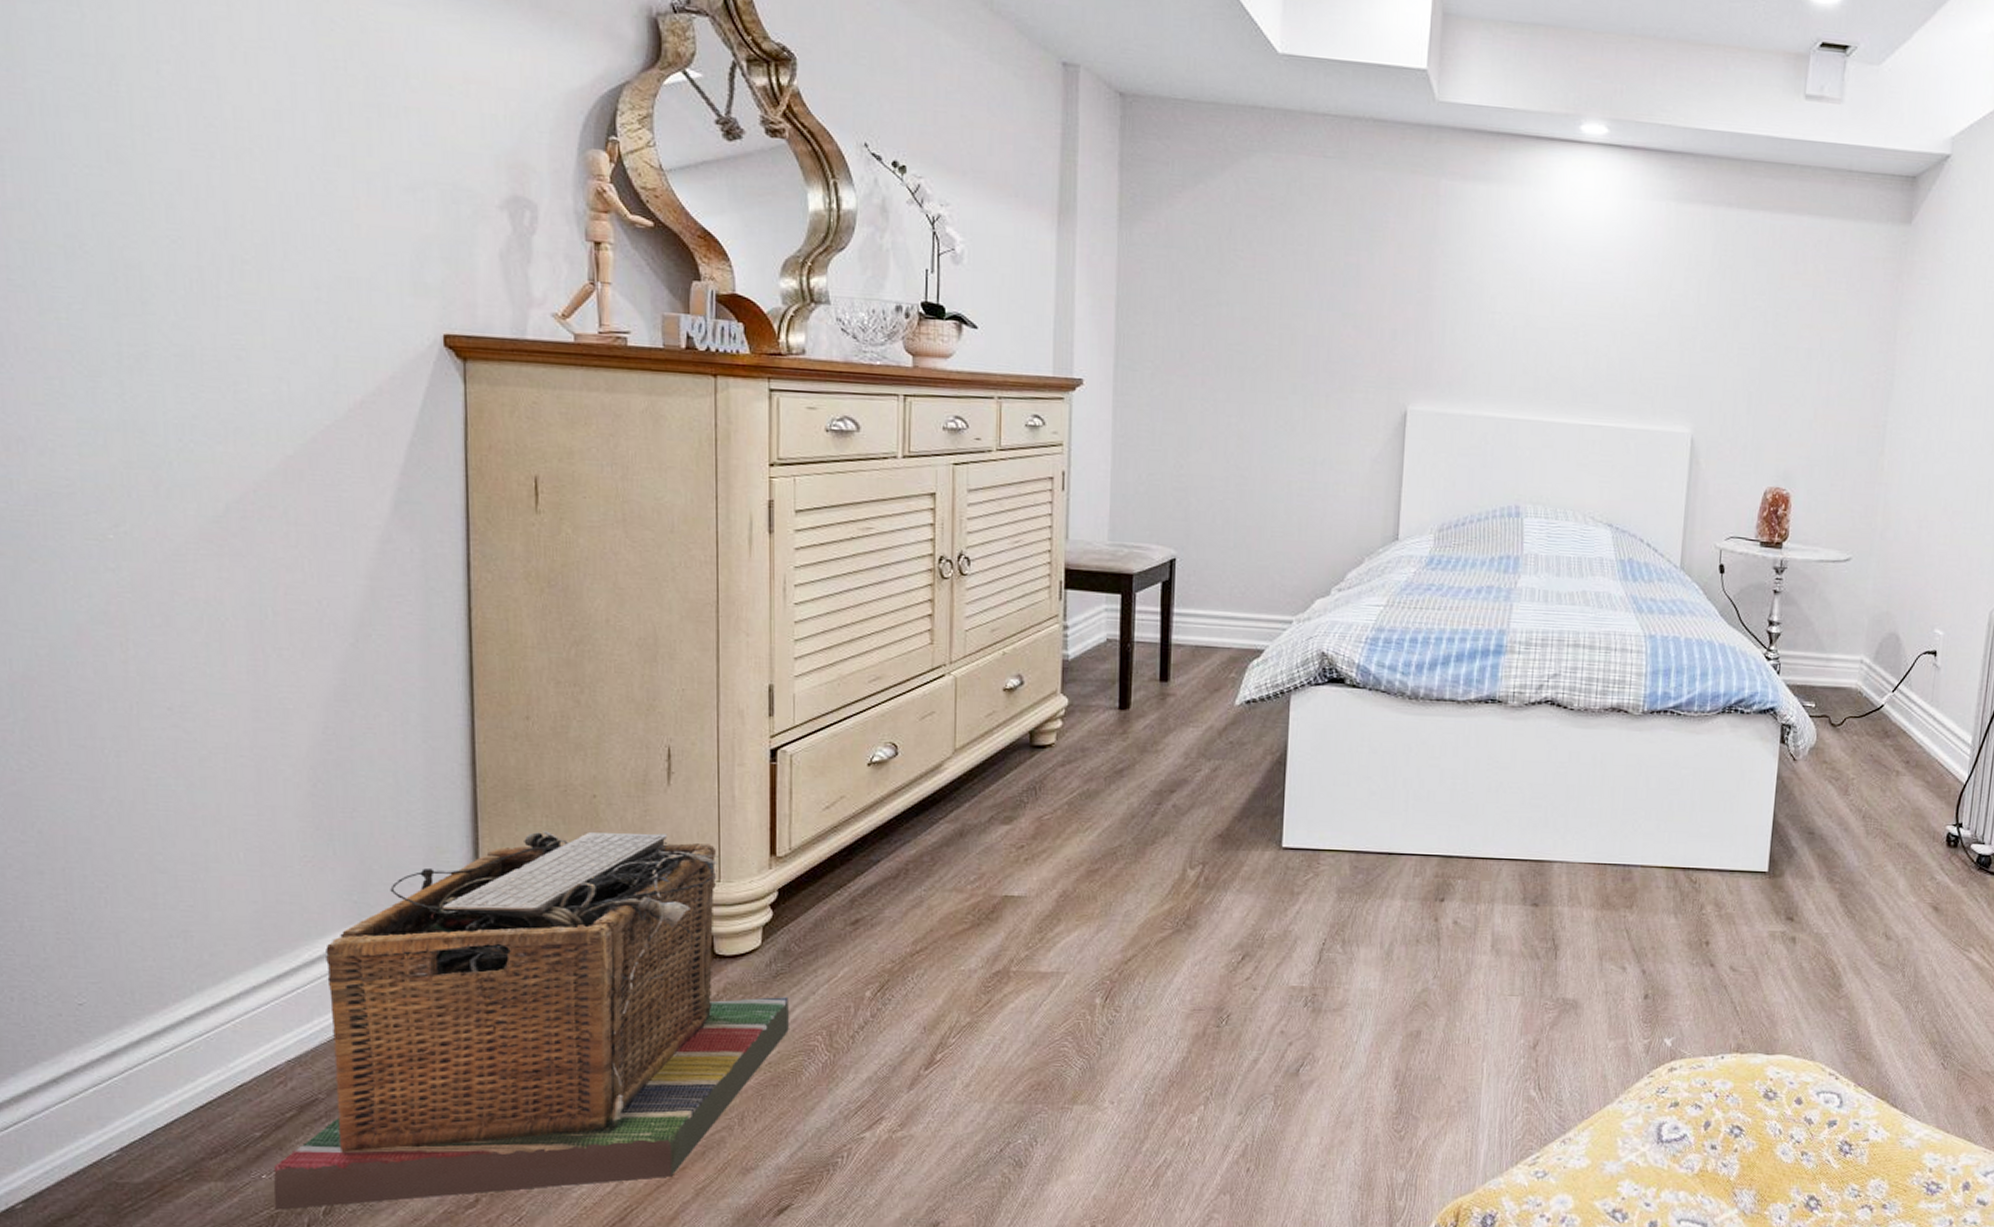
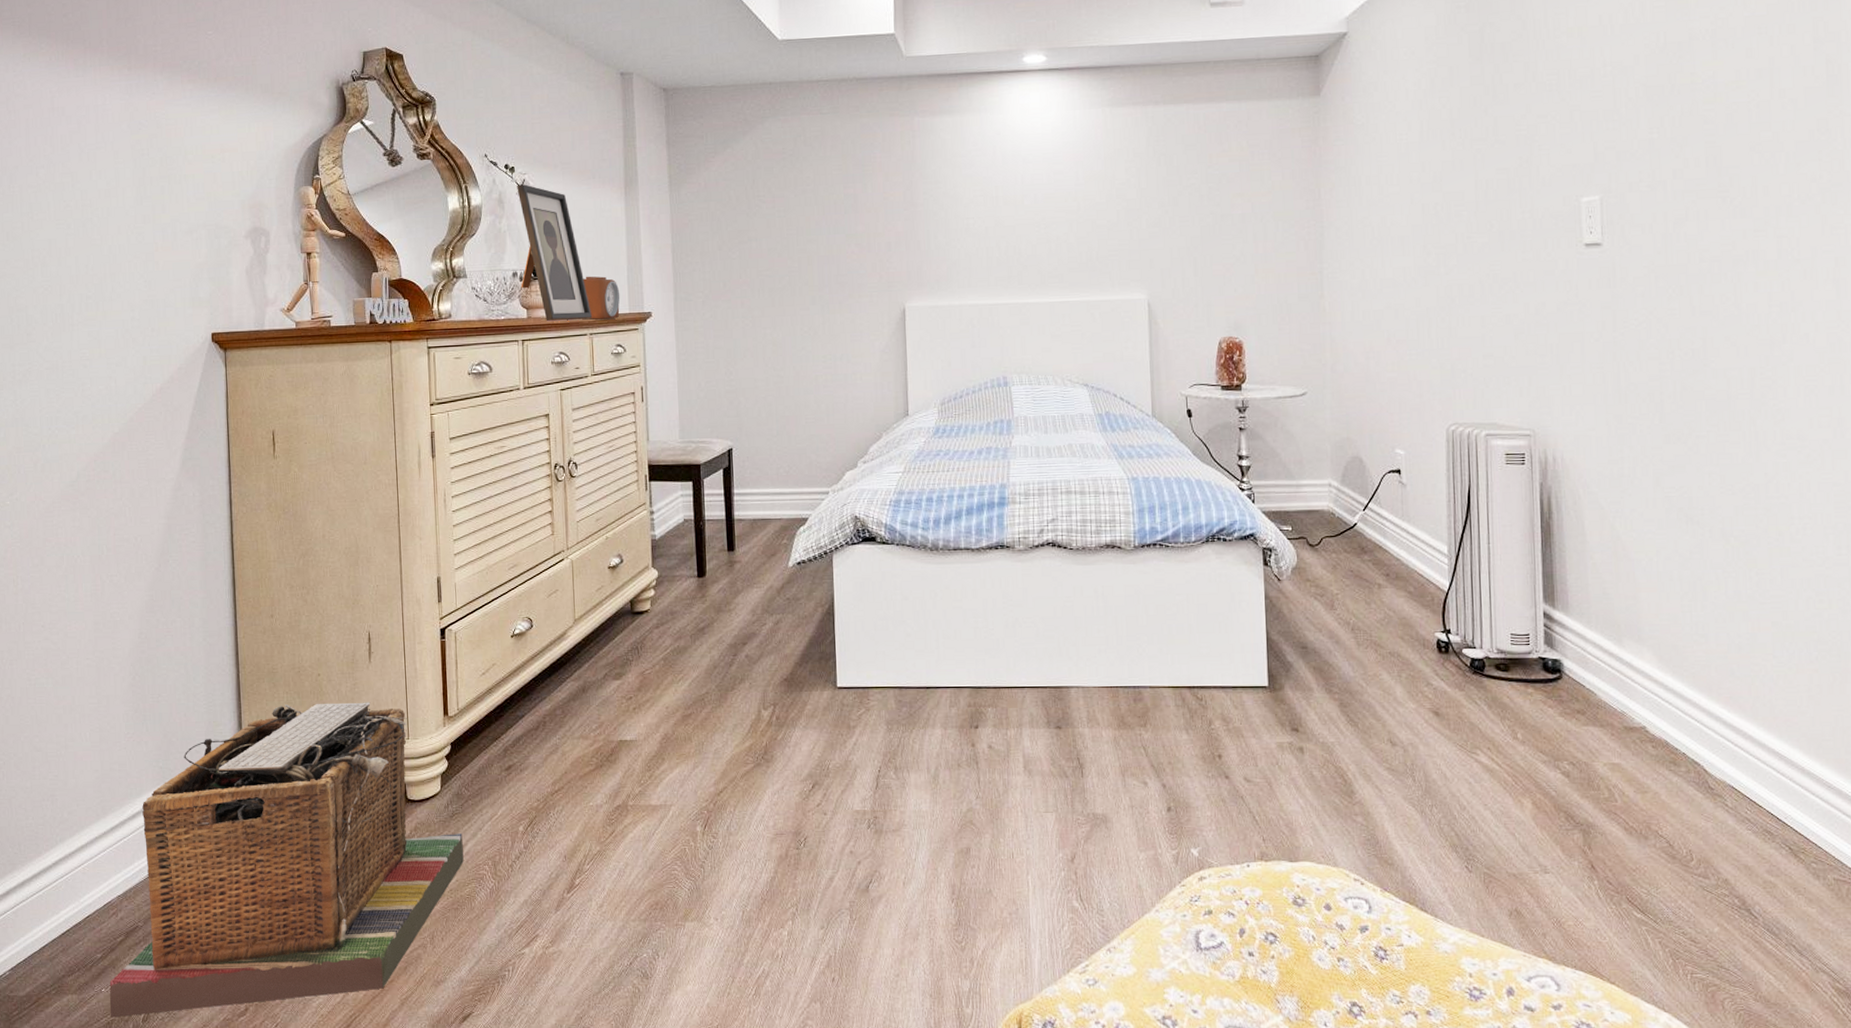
picture frame: none [906,190,1003,379] -> present [517,184,593,322]
alarm clock: none [993,322,1043,382] -> present [583,276,620,320]

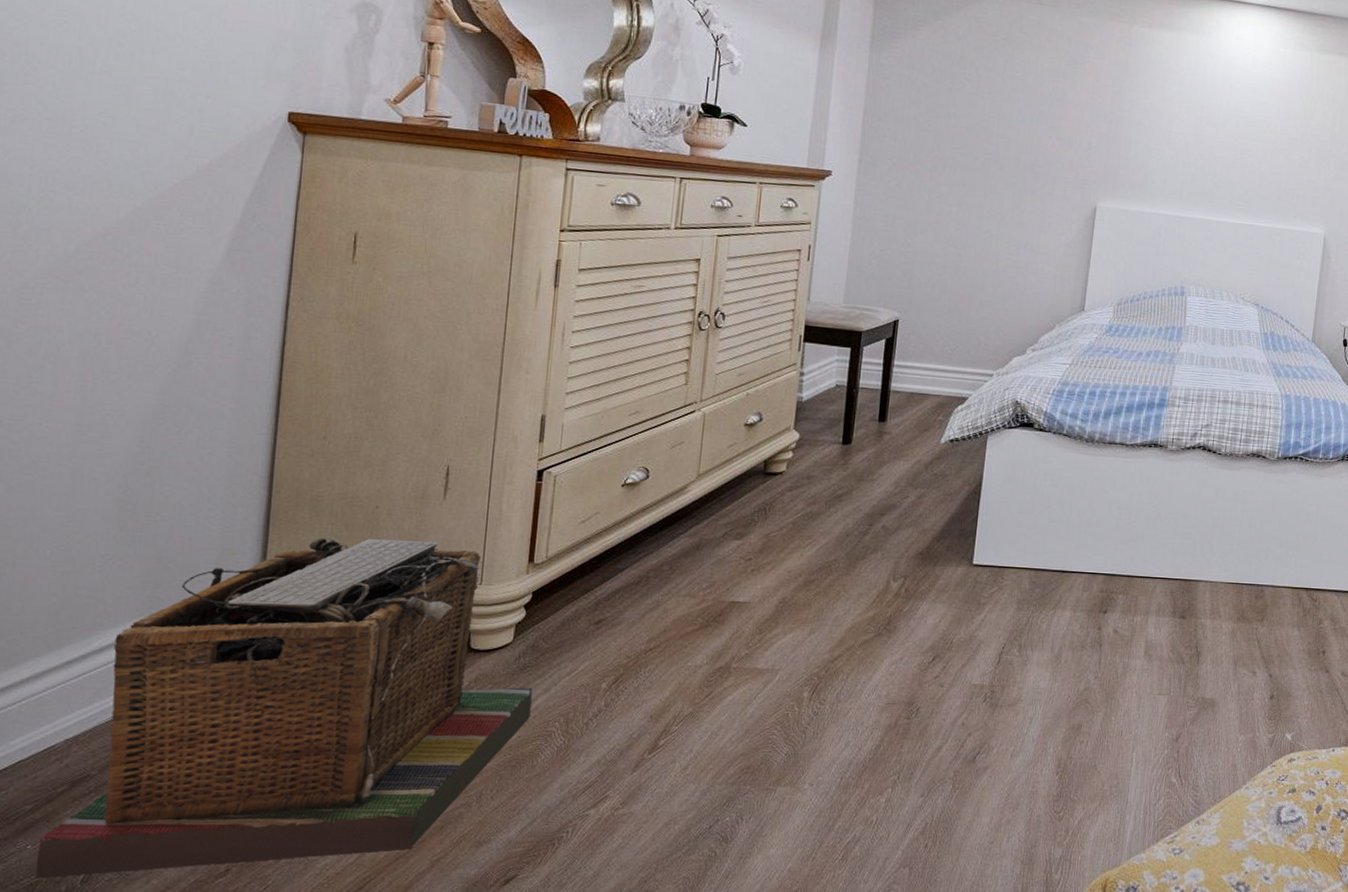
picture frame: present [517,184,593,322] -> none [687,14,766,168]
alarm clock: present [583,276,620,320] -> none [760,122,800,172]

